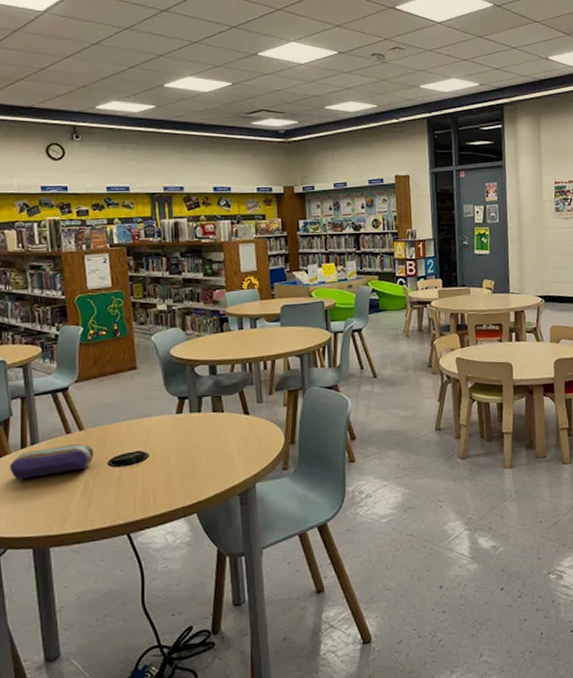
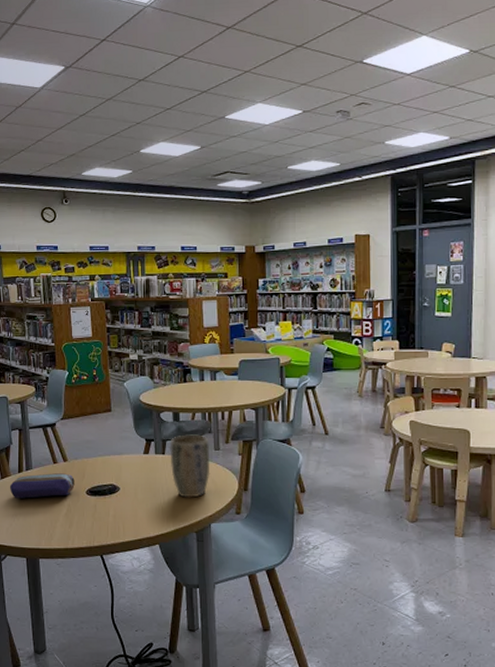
plant pot: none [206,387,253,458] -> present [170,434,210,498]

